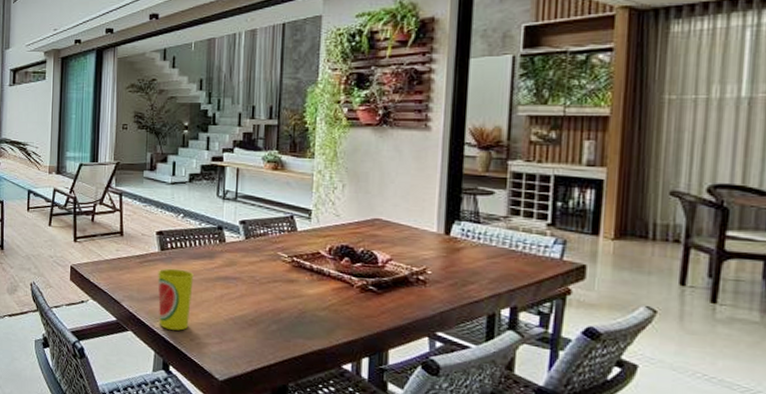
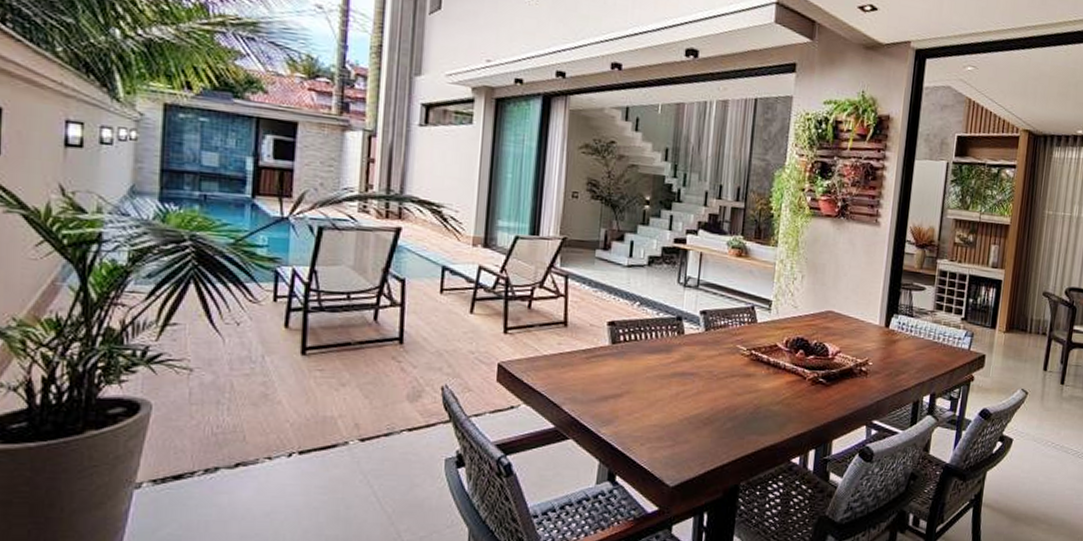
cup: present [158,268,194,331] -> none [605,364,648,435]

